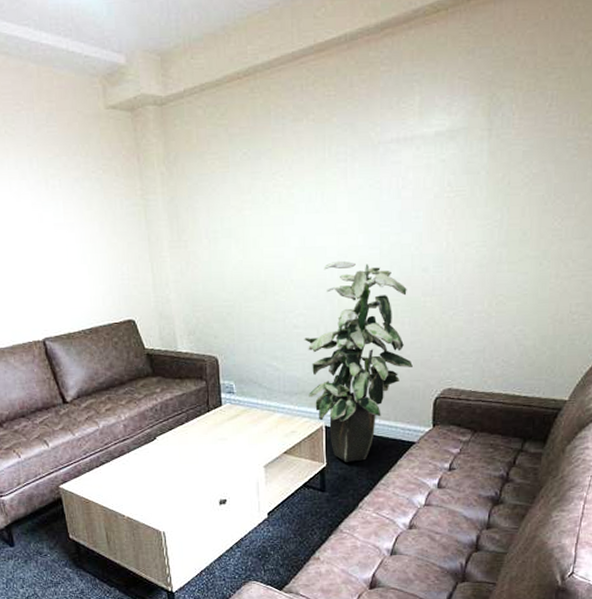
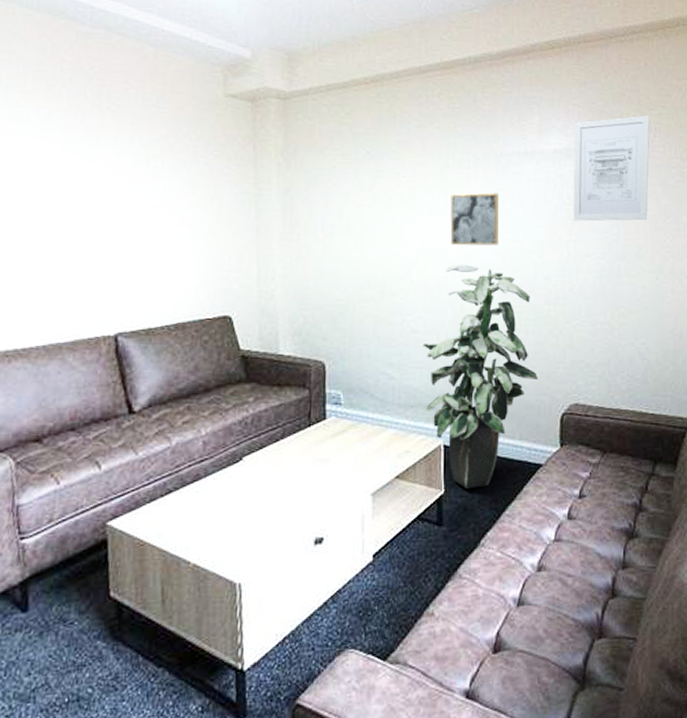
wall art: none [327,185,377,242] -> present [450,192,500,246]
wall art: none [454,81,546,209] -> present [573,115,650,221]

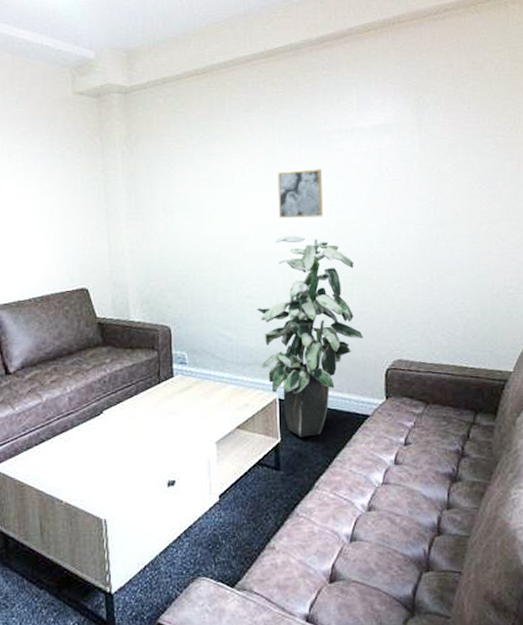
wall art: present [573,115,650,221] -> none [391,88,464,191]

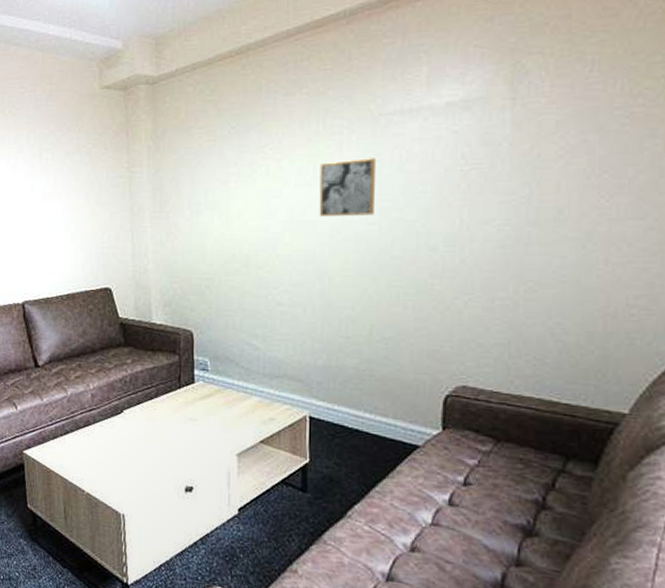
indoor plant: present [257,236,363,437] -> none [288,237,417,461]

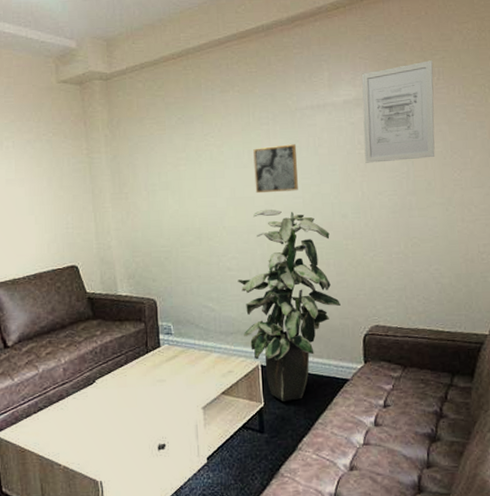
indoor plant: none [288,237,417,461] -> present [237,209,340,402]
wall art: none [469,45,584,183] -> present [361,60,435,163]

